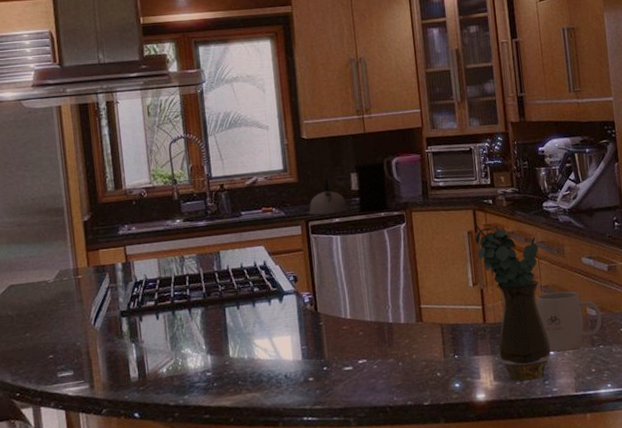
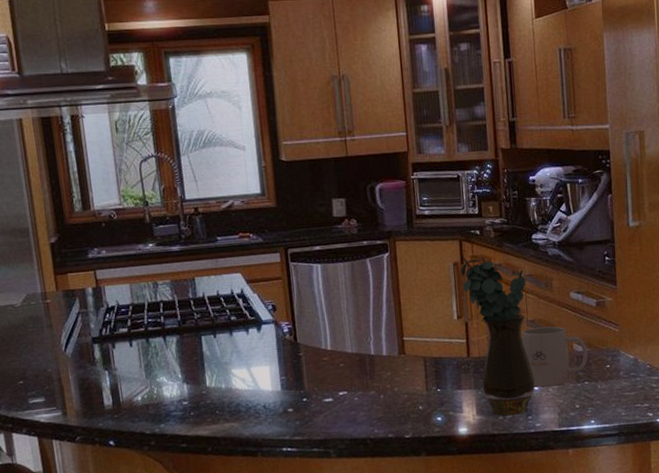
kettle: present [309,177,349,216] -> none [288,203,330,243]
canister: present [354,161,389,214] -> none [335,187,372,242]

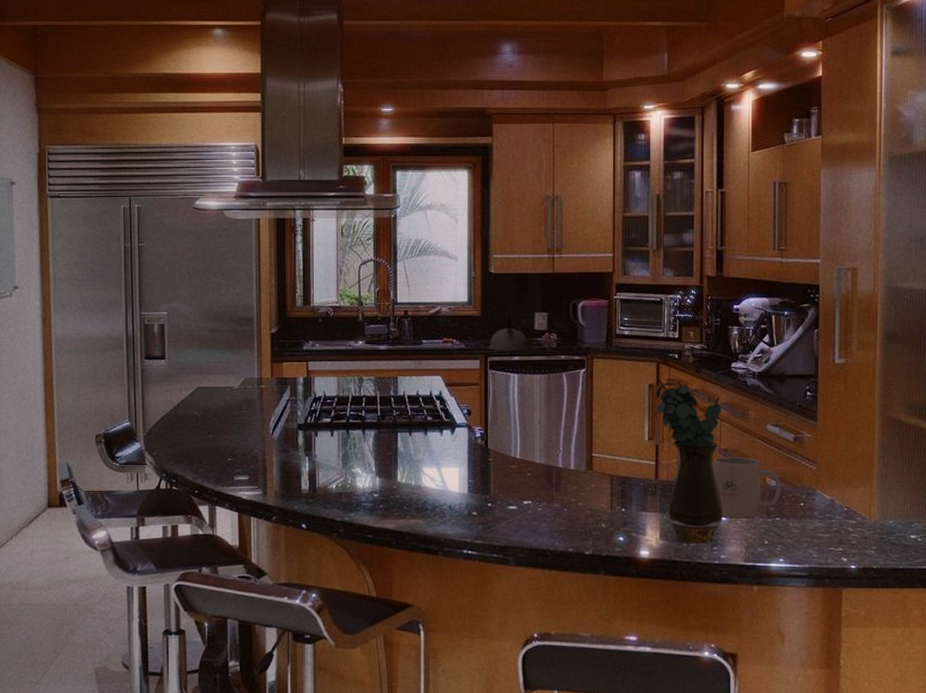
kettle: none [288,203,330,243] -> present [489,314,529,352]

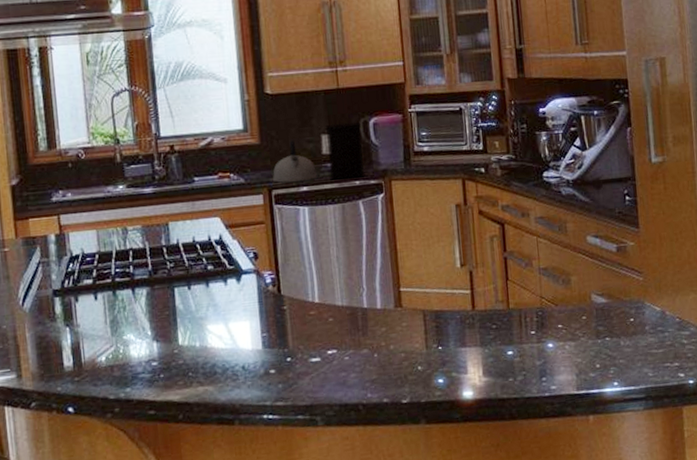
canister: none [539,303,571,355] -> present [325,122,365,182]
vase: present [656,377,723,544] -> none [463,195,549,377]
mug: present [712,457,781,519] -> none [533,274,609,344]

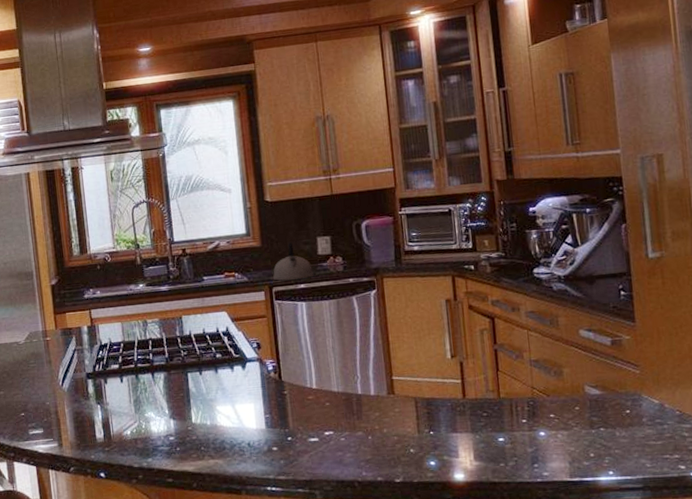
canister: present [325,122,365,182] -> none [320,225,358,279]

